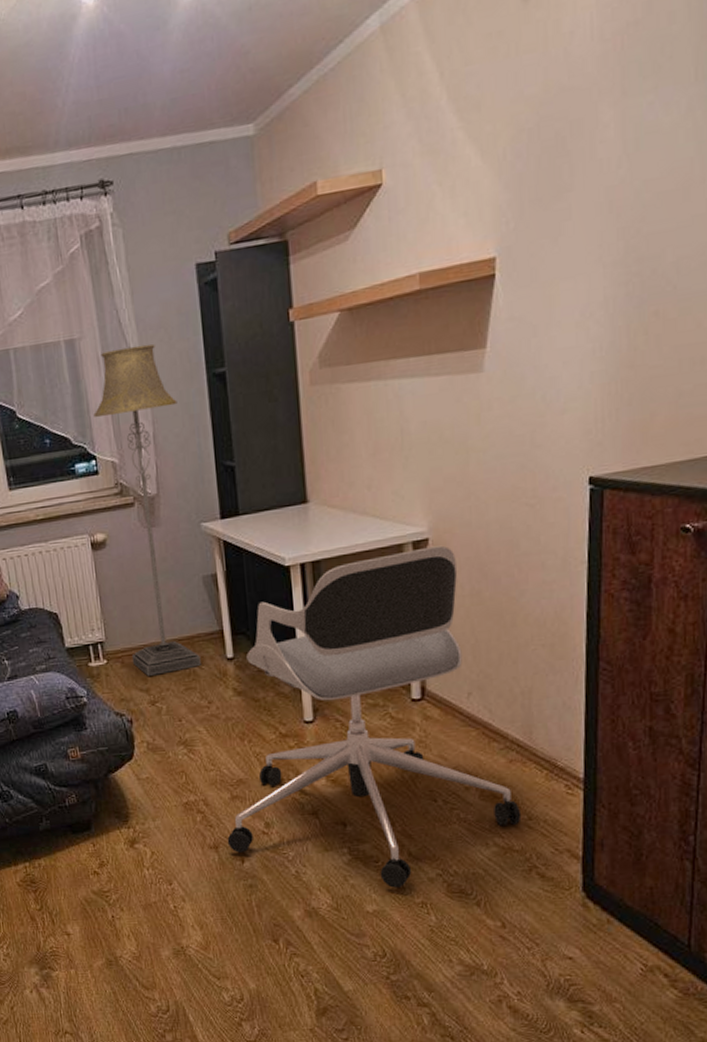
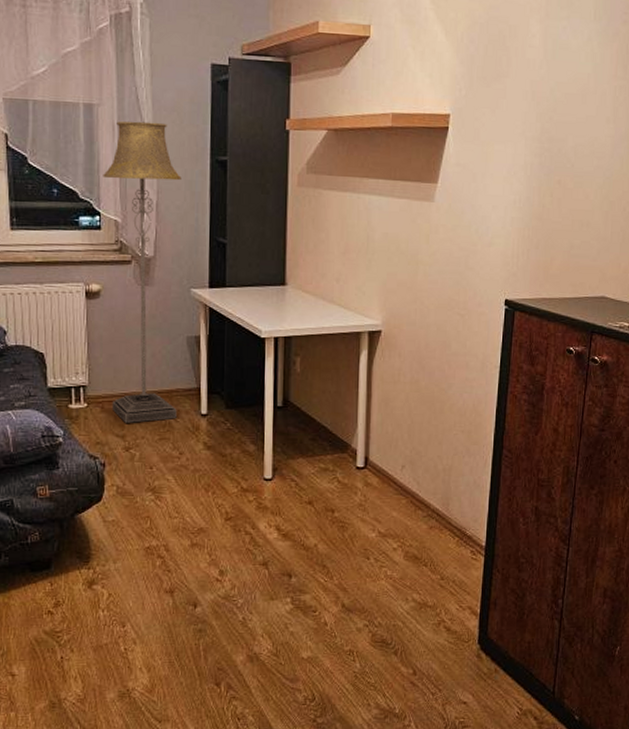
office chair: present [227,545,522,888] -> none [183,338,436,636]

